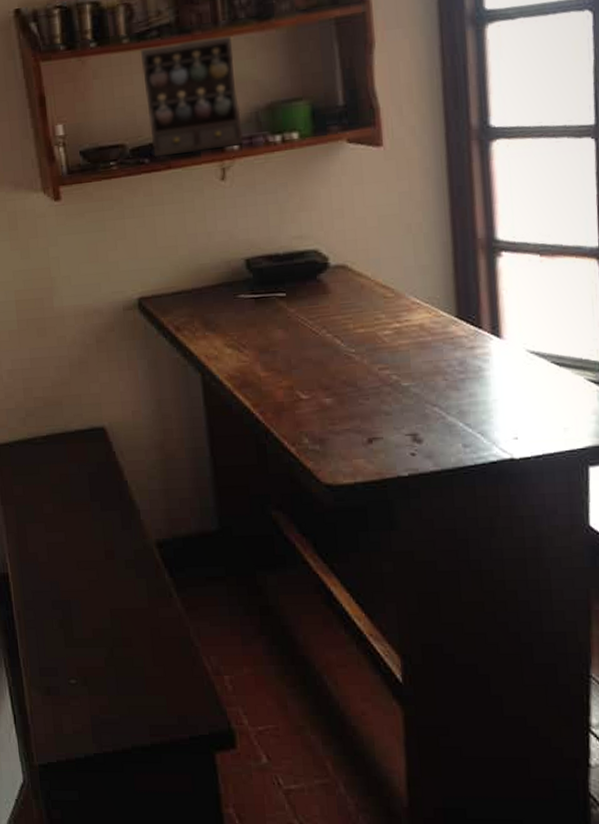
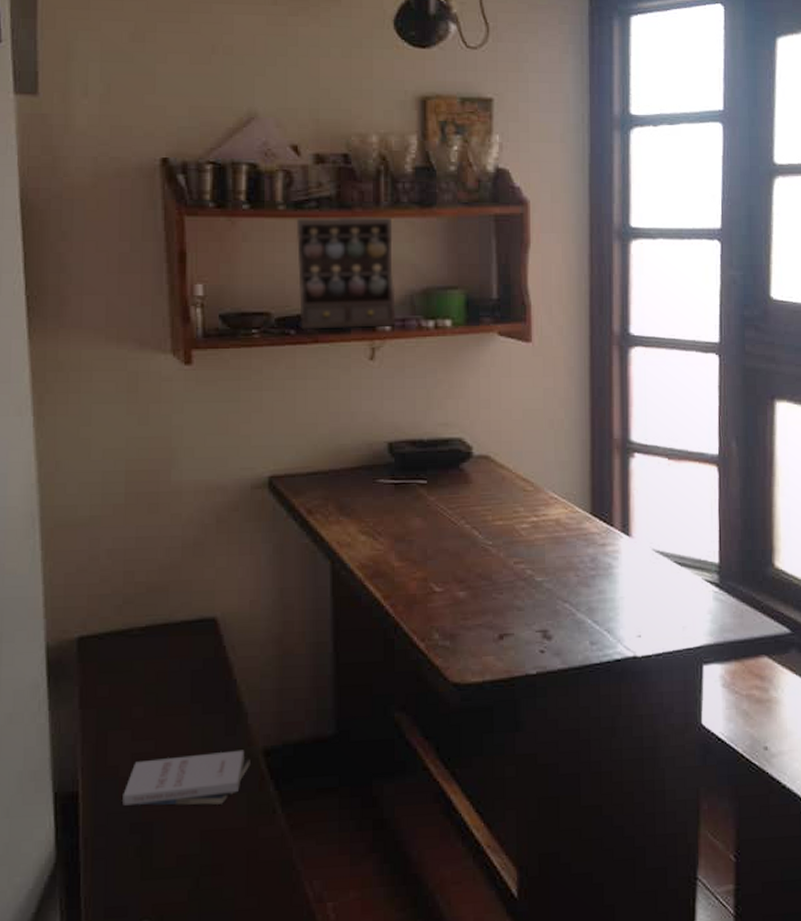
books: none [43,542,146,588] -> present [123,750,250,806]

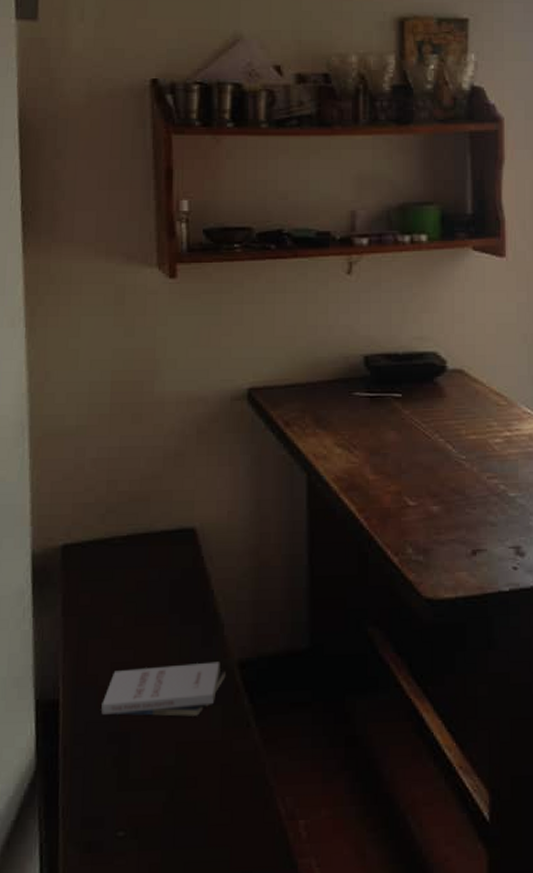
spice rack: present [296,217,396,331] -> none [278,134,373,245]

